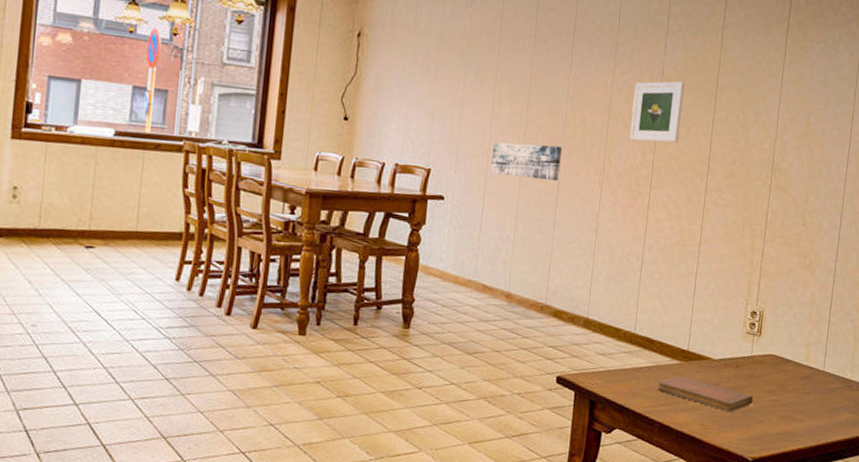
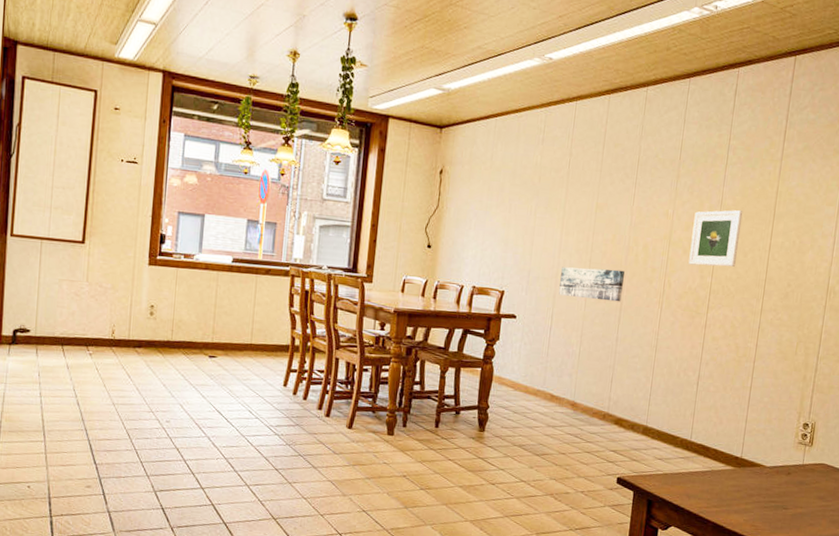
notebook: present [657,375,754,412] -> none [711,480,804,515]

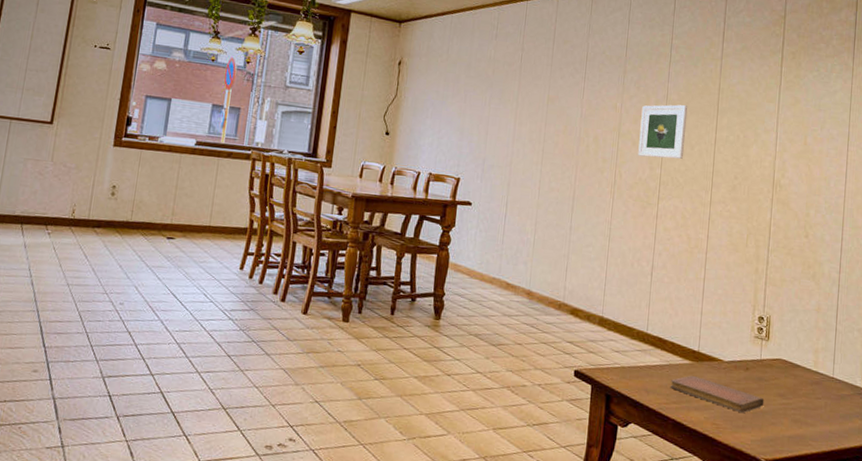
wall art: present [559,267,625,302] -> none [513,156,576,192]
notebook: none [711,480,804,515] -> present [670,375,765,413]

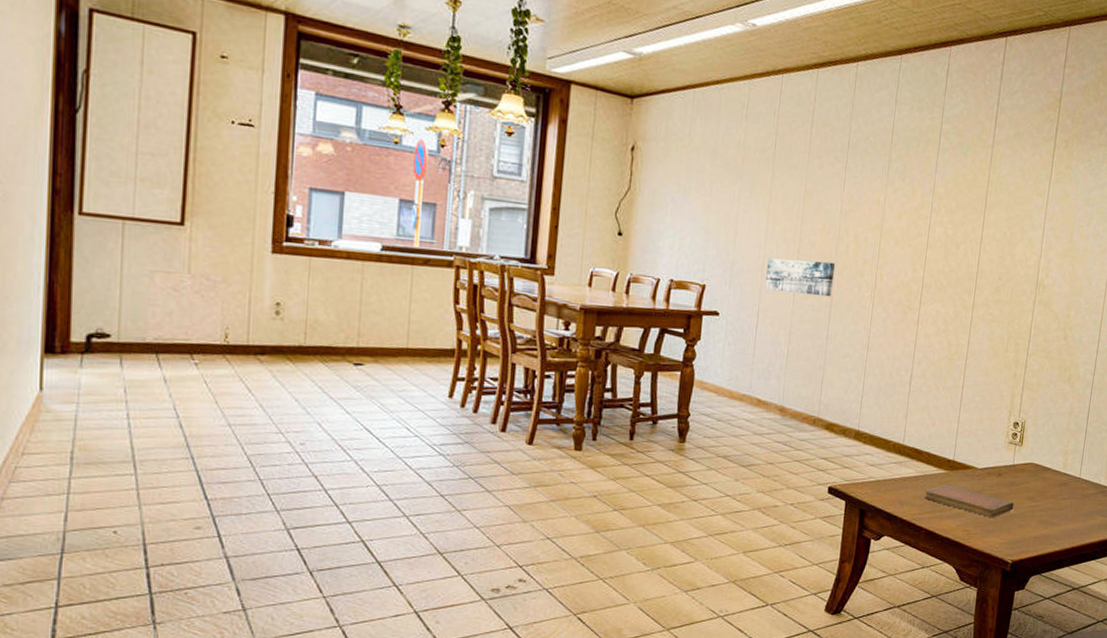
wall art: none [513,156,576,192] -> present [765,258,835,297]
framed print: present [638,104,688,159] -> none [900,198,955,260]

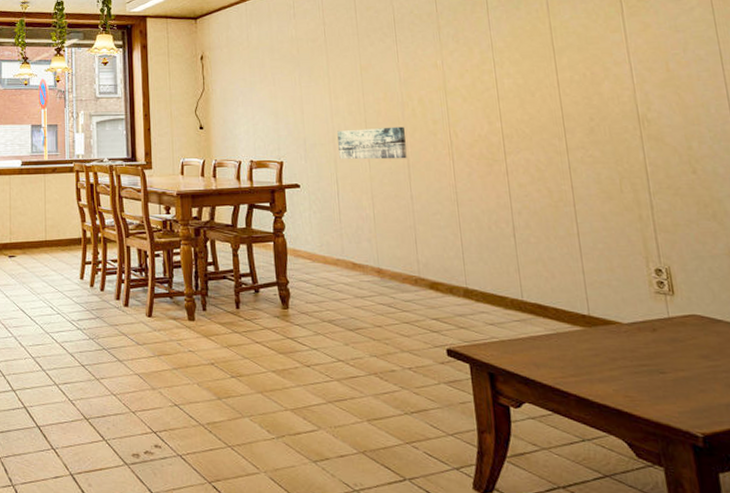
notebook: present [924,484,1015,517] -> none [562,343,686,381]

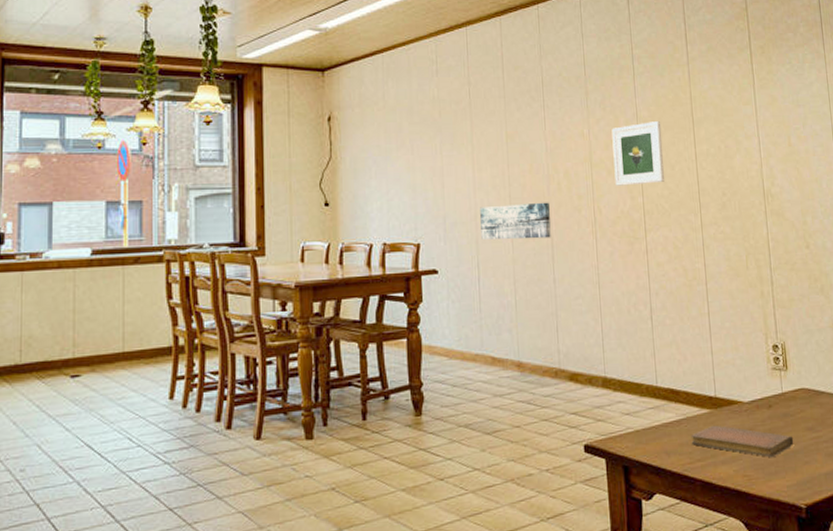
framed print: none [466,50,524,112] -> present [611,120,665,186]
notebook: none [562,343,686,381] -> present [690,425,794,457]

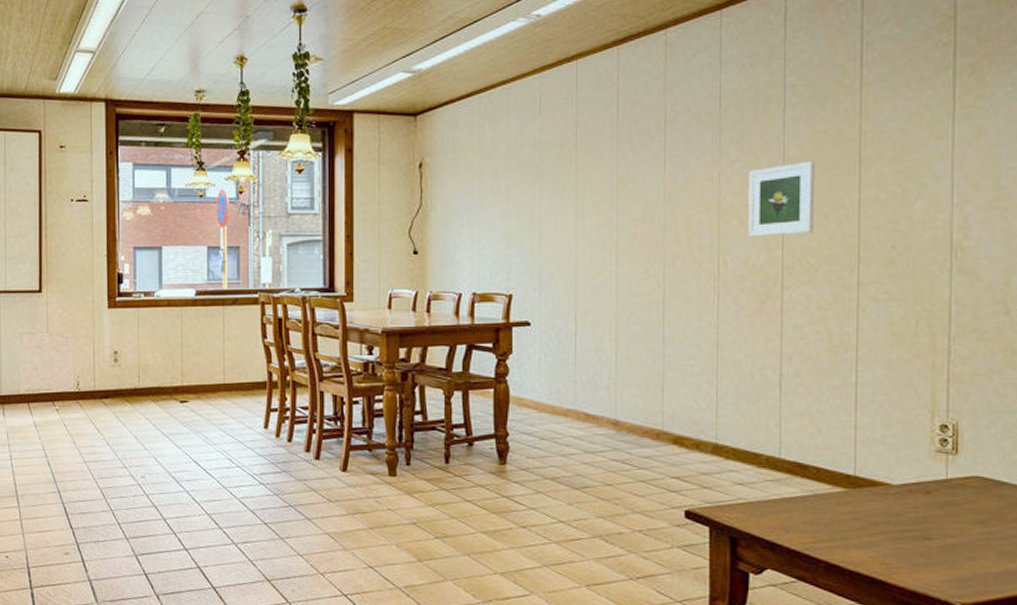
wall art: present [480,202,551,240] -> none [581,254,663,293]
notebook: present [690,425,794,457] -> none [817,505,956,547]

